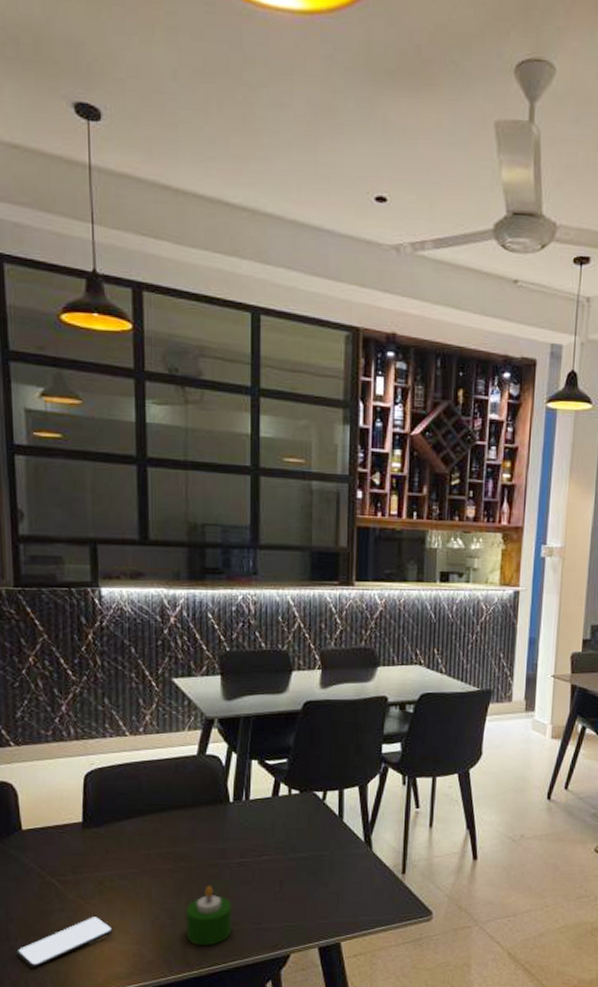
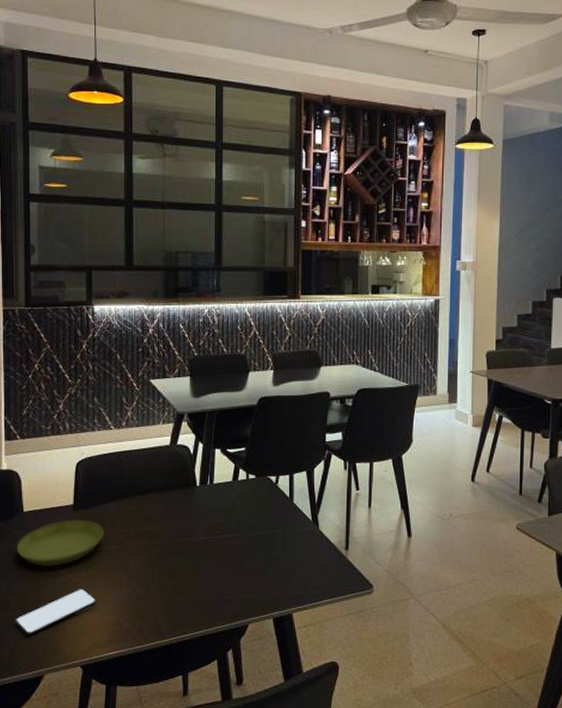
saucer: none [15,839,121,893] -> present [16,519,105,567]
candle: present [185,886,232,946] -> none [158,561,198,617]

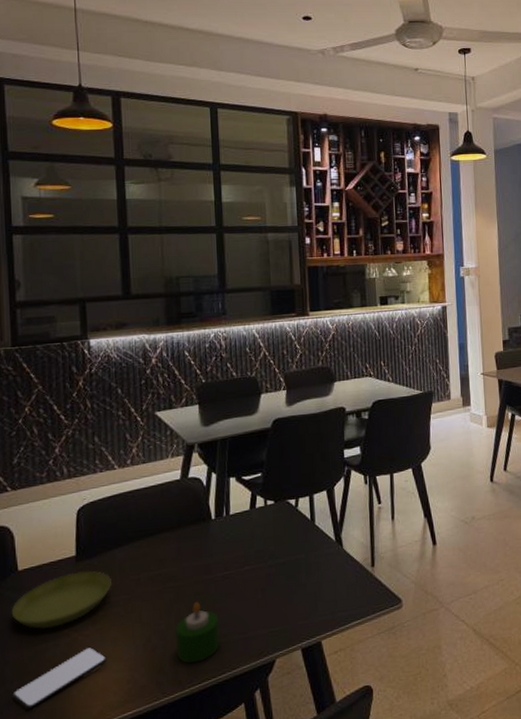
candle: none [158,561,198,617] -> present [176,602,220,664]

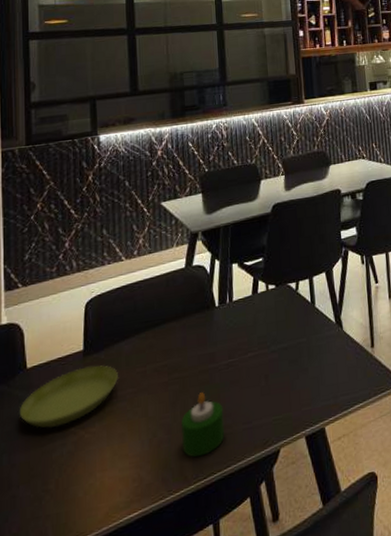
smartphone: present [12,647,107,710] -> none [18,445,113,516]

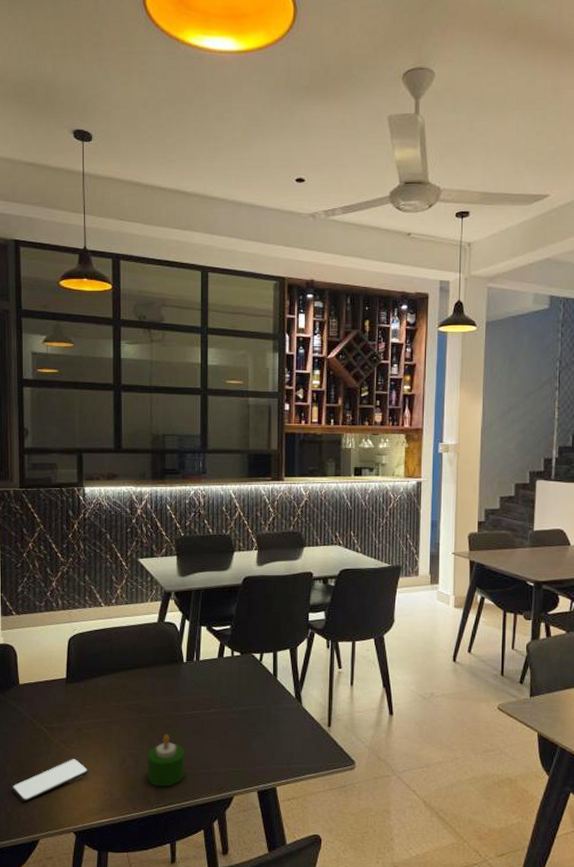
smartphone: none [18,445,113,516] -> present [12,759,88,803]
saucer: present [19,365,119,429] -> none [12,692,96,738]

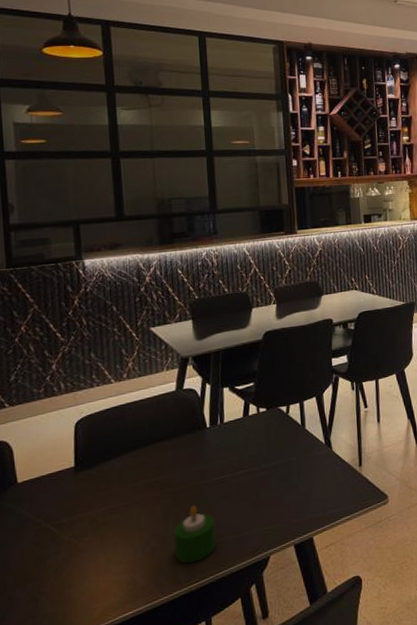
smartphone: present [12,759,88,803] -> none [14,553,107,615]

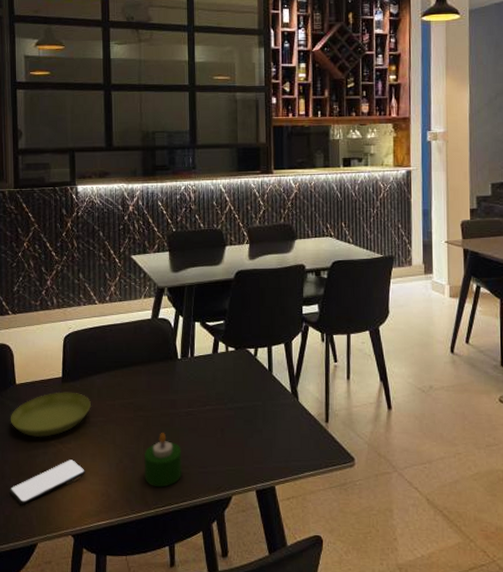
saucer: none [11,480,112,538] -> present [10,391,92,438]
smartphone: none [14,553,107,615] -> present [10,459,85,505]

